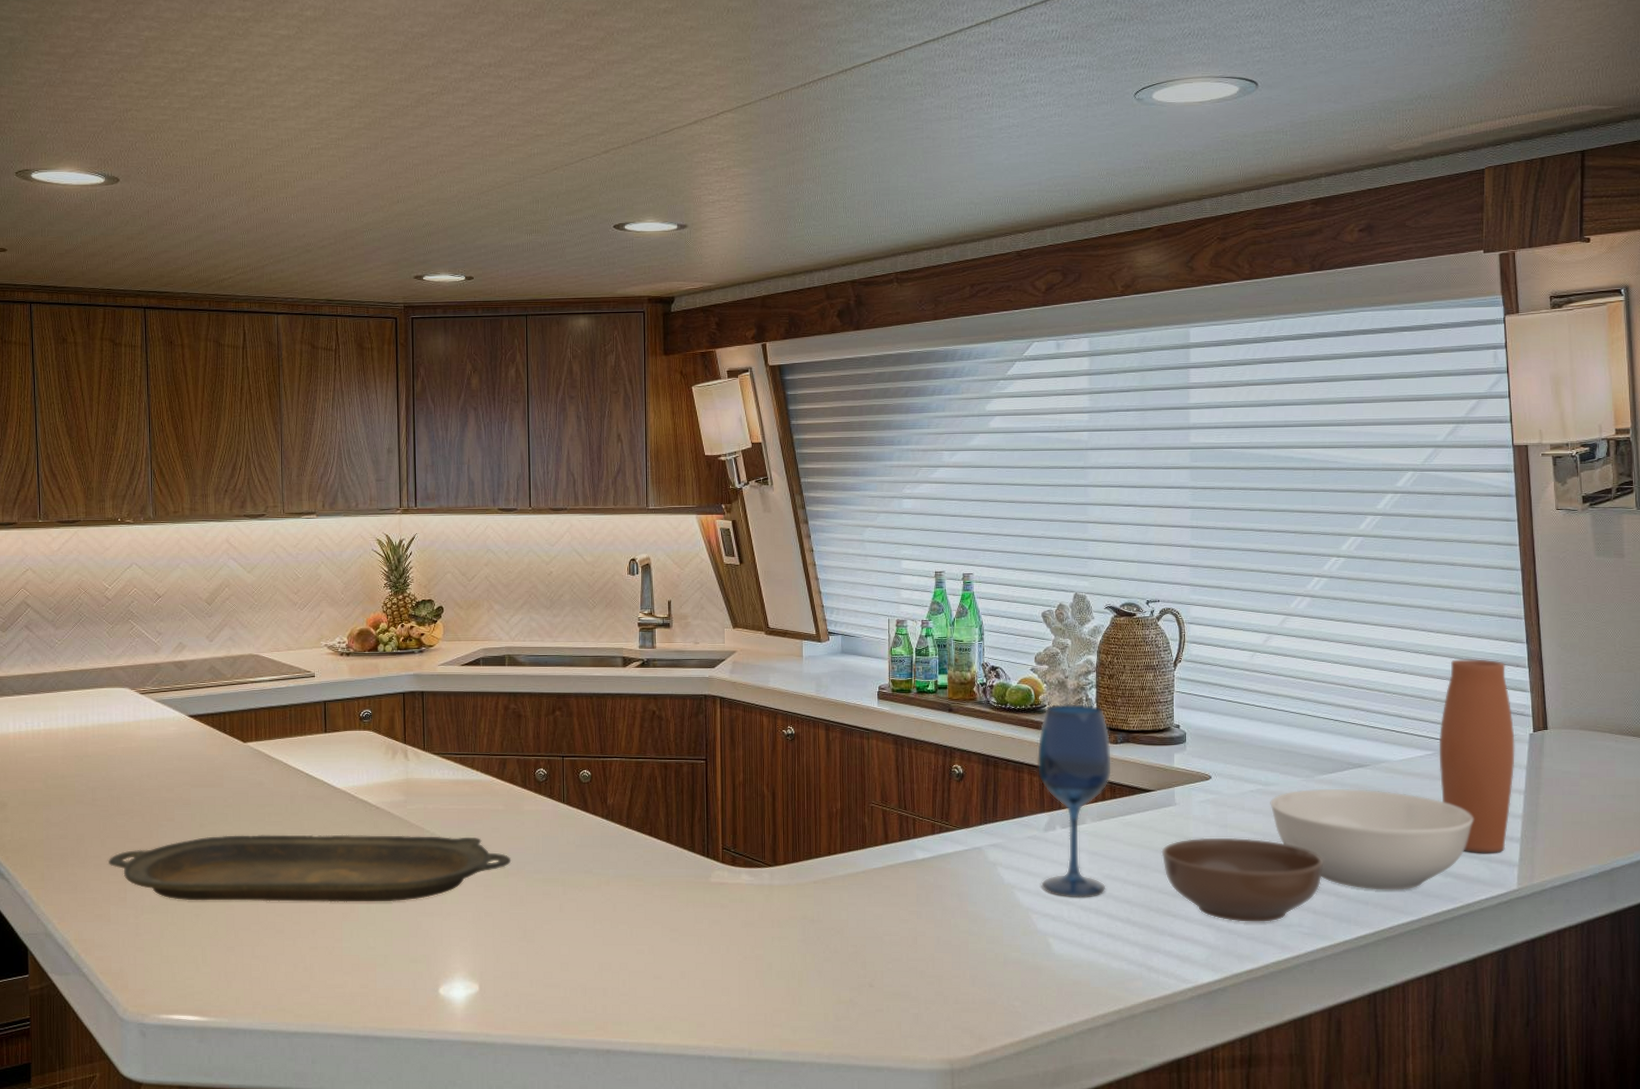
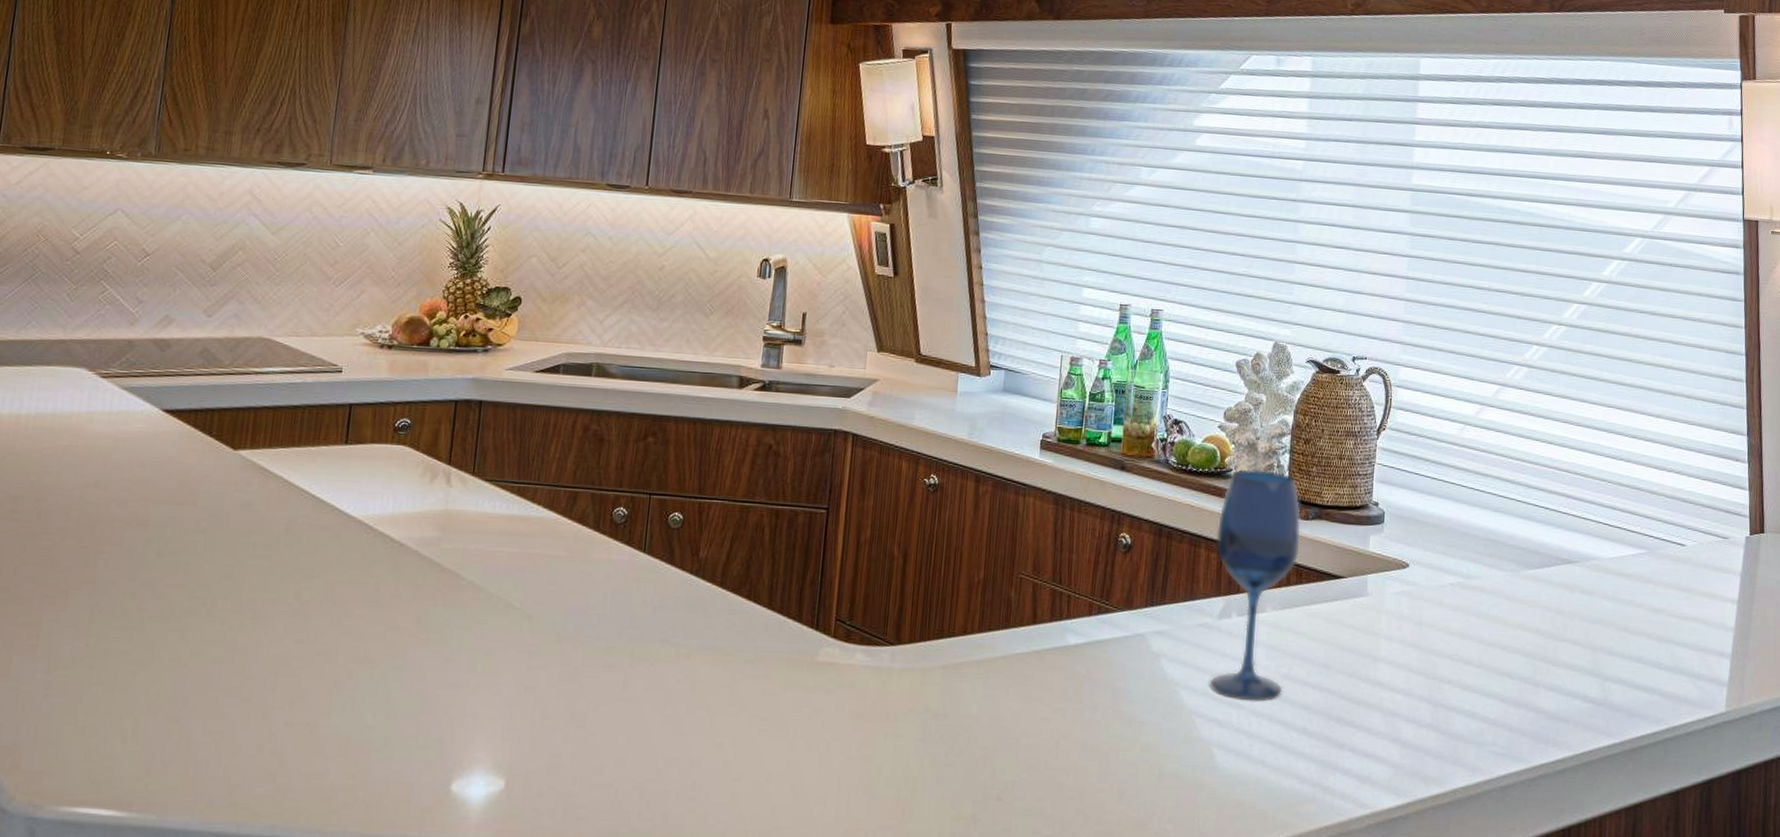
serving tray: present [108,834,512,902] -> none [20,569,569,667]
bowl: present [1161,837,1324,922] -> none [1347,635,1524,739]
bowl: present [1270,788,1474,890] -> none [1470,585,1684,708]
vase: present [1439,659,1515,853] -> none [1651,448,1731,670]

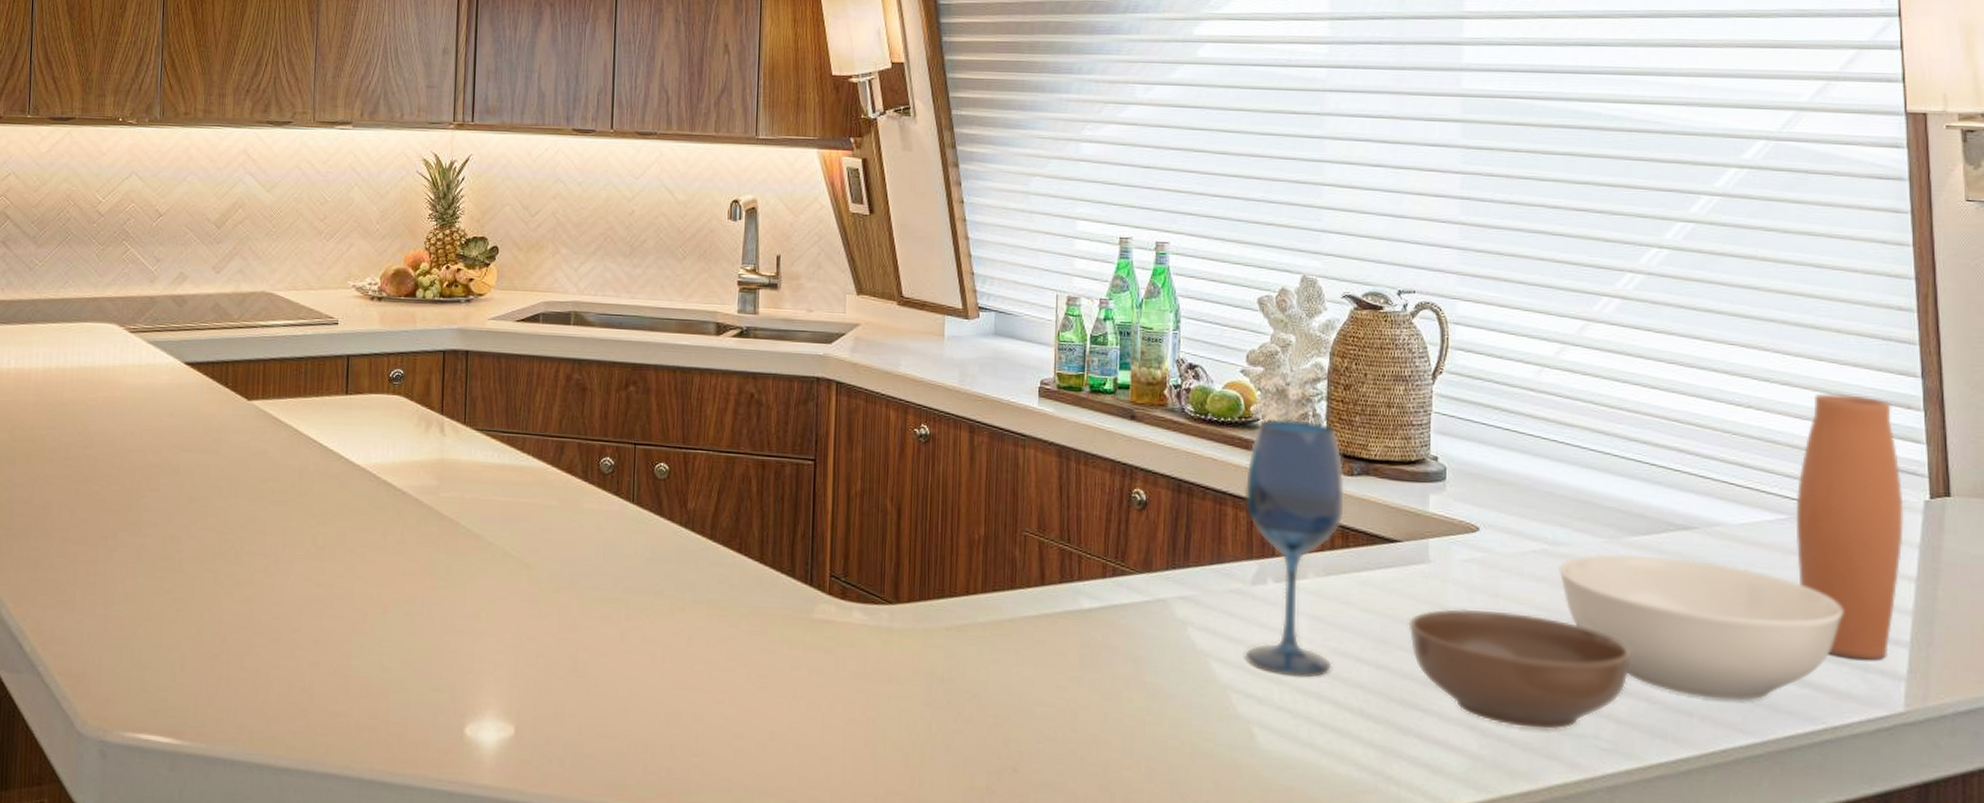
bowl: none [1347,635,1524,739] -> present [1408,608,1632,730]
bowl: none [1470,585,1684,708] -> present [1559,554,1843,701]
vase: none [1651,448,1731,670] -> present [1795,393,1904,660]

